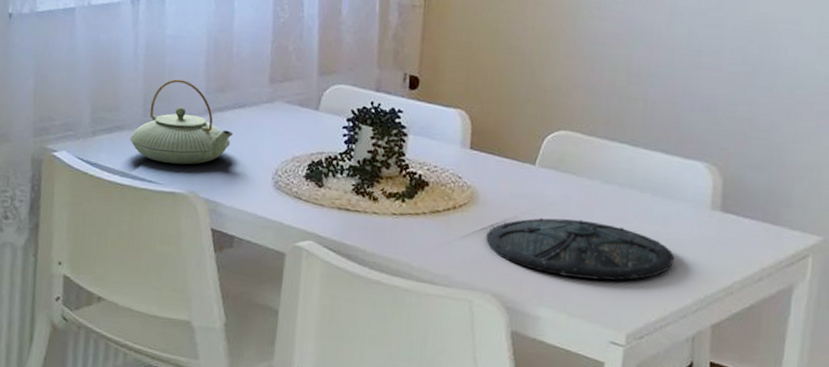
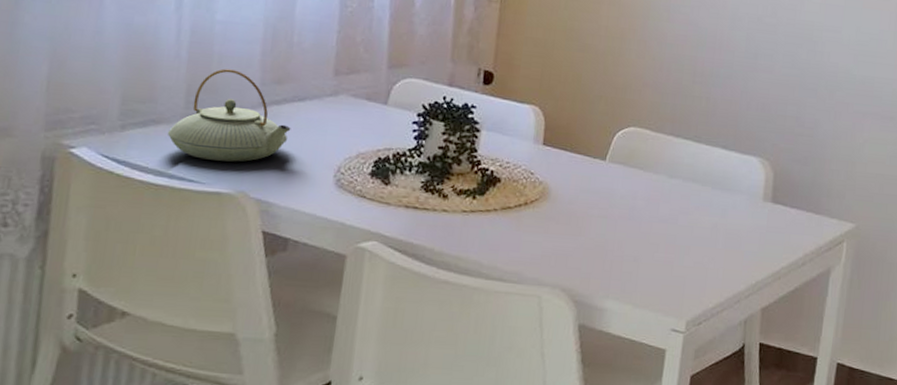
plate: present [486,218,675,281] -> none [556,212,731,271]

